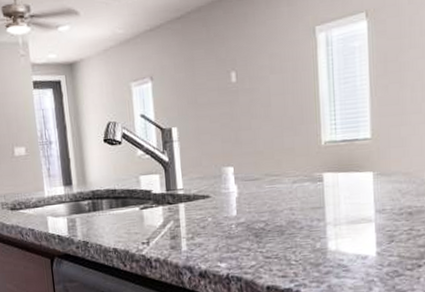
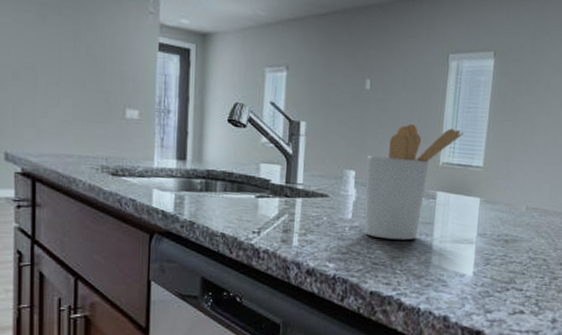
utensil holder: none [243,104,345,231] -> present [364,124,464,240]

